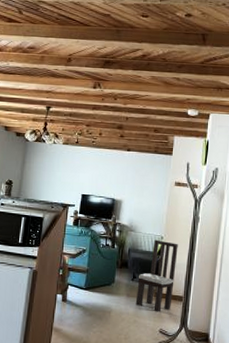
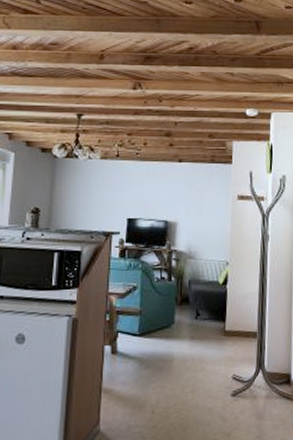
dining chair: present [135,240,178,312] -> none [201,266,247,355]

